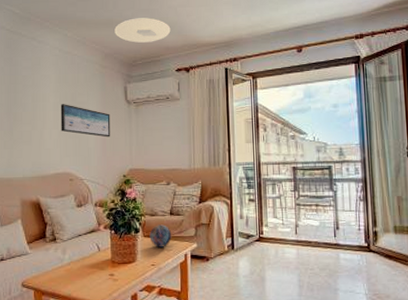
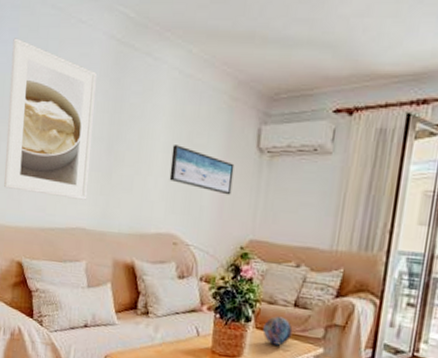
ceiling light: present [114,18,171,43] -> none [255,31,336,68]

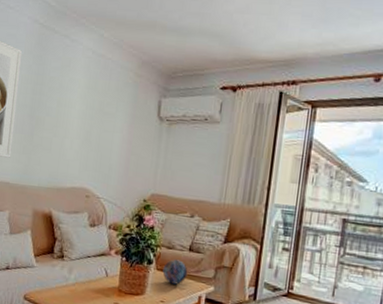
wall art: present [169,145,235,195] -> none [83,112,139,156]

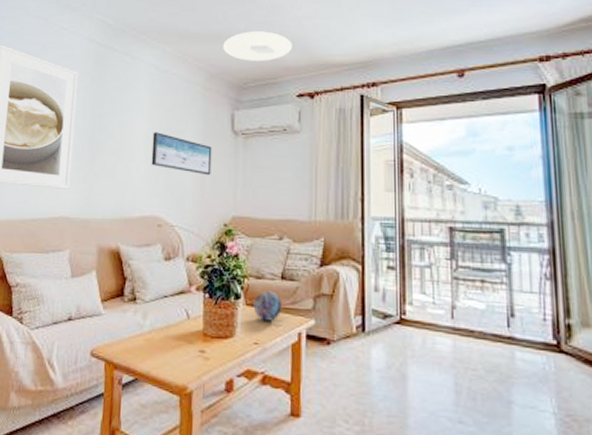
wall art: none [83,112,139,156] -> present [151,132,212,176]
ceiling light: none [156,22,222,53] -> present [223,31,293,61]

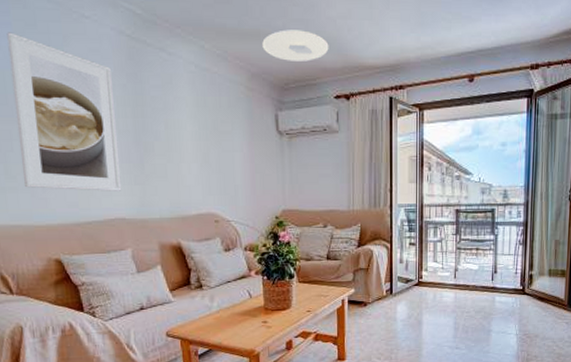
wall art: present [151,132,212,176] -> none [200,133,261,174]
decorative orb: present [253,291,283,321] -> none [305,270,329,293]

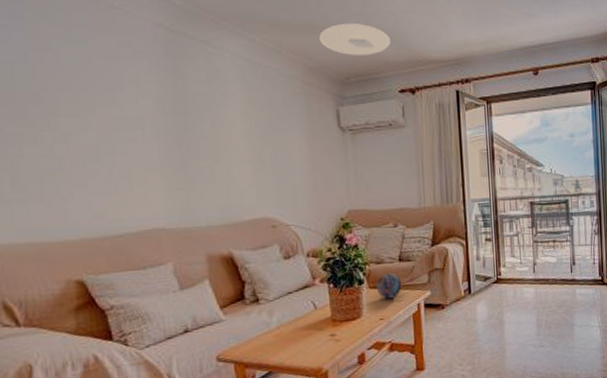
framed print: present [7,32,122,191] -> none [16,23,161,199]
decorative orb: none [305,270,329,293] -> present [376,273,402,299]

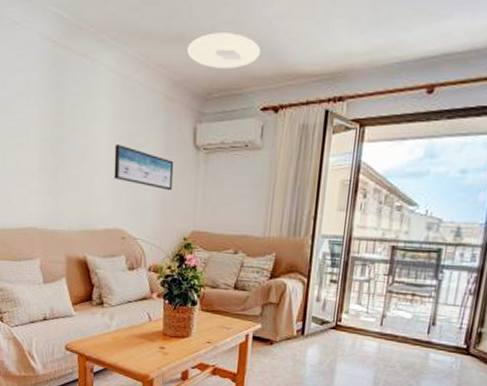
wall art: none [252,131,322,173] -> present [114,144,174,191]
decorative orb: present [376,273,402,299] -> none [208,299,234,325]

